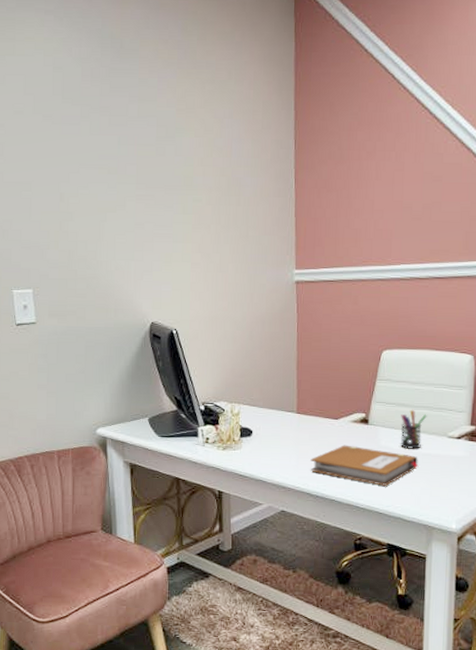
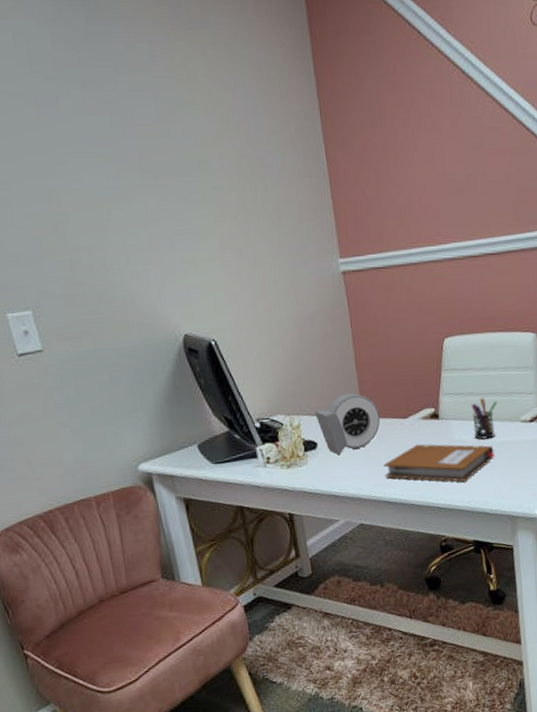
alarm clock: none [254,390,313,445] -> present [315,393,380,455]

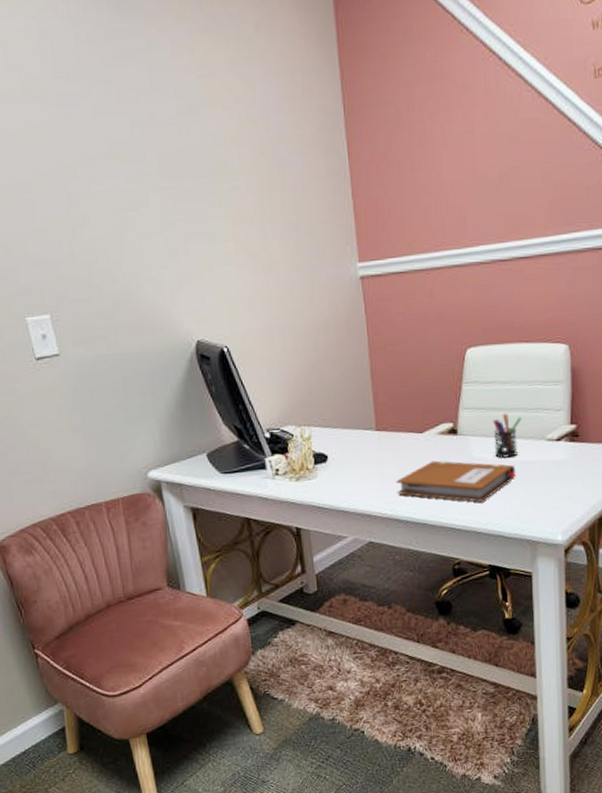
alarm clock: present [315,393,380,455] -> none [326,404,395,470]

